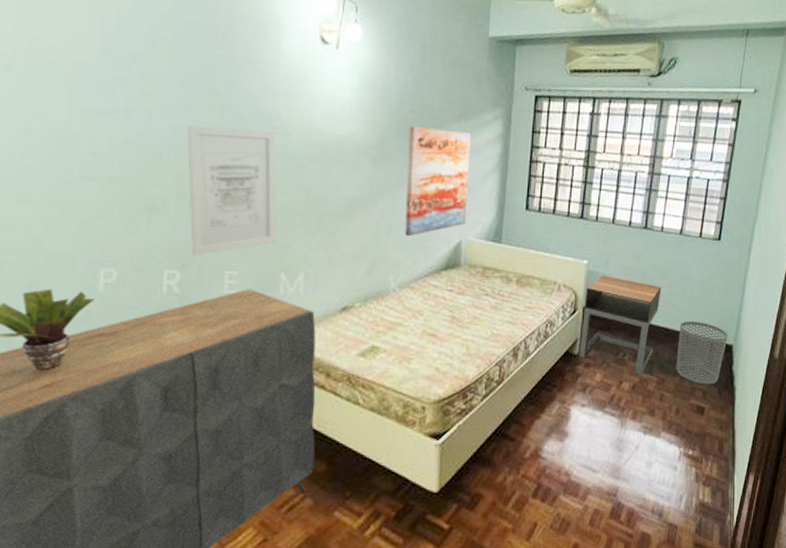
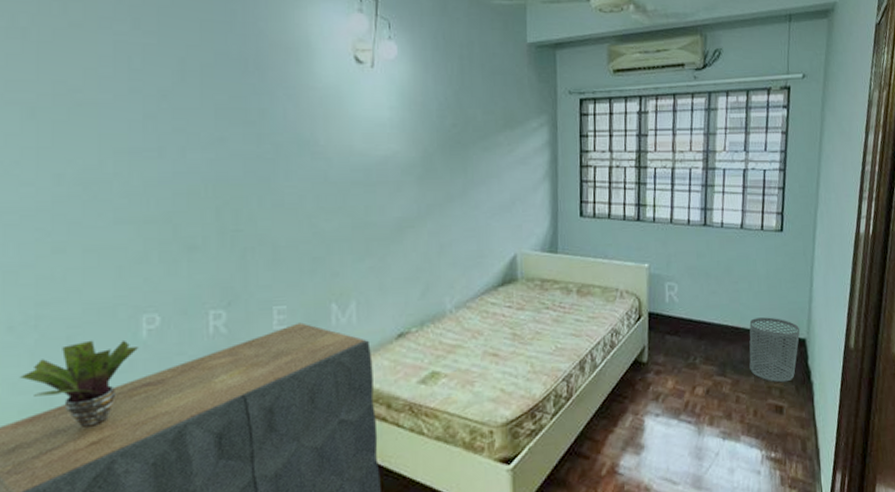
wall art: present [187,125,277,257] -> none [224,157,325,294]
wall art: present [405,125,471,237] -> none [453,140,520,255]
nightstand: present [579,275,662,375] -> none [648,277,727,379]

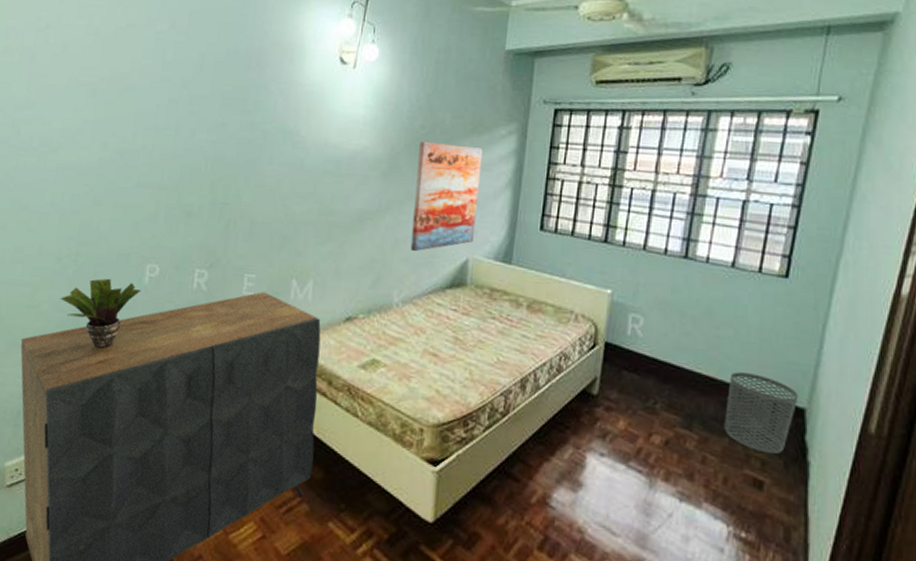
wall art: none [453,140,520,255] -> present [410,141,483,252]

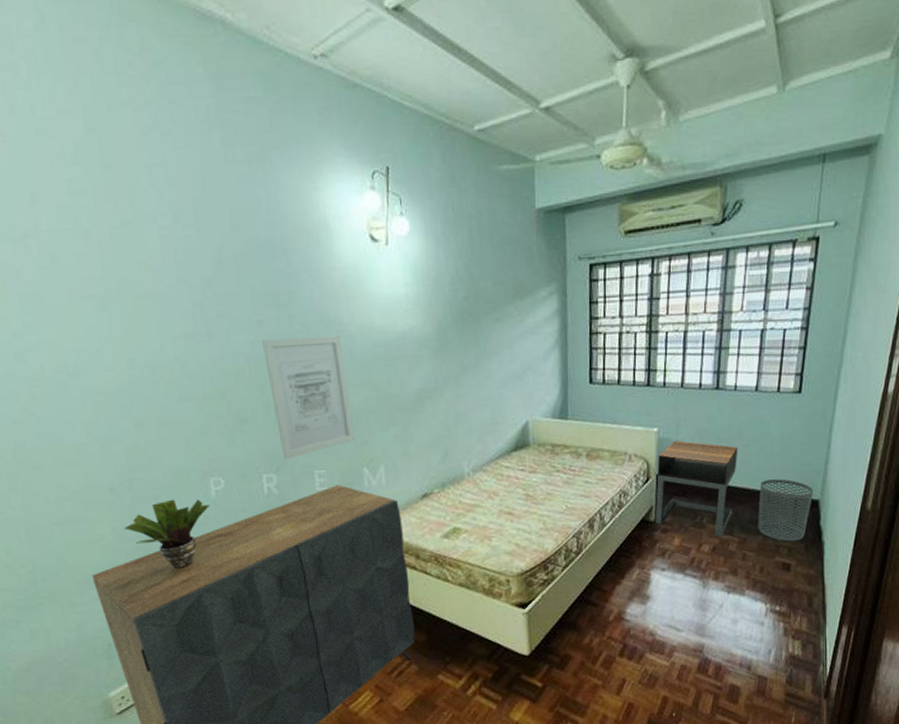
wall art: none [218,140,295,259] -> present [262,335,356,460]
wall art: present [410,141,483,252] -> none [466,312,531,423]
nightstand: none [598,307,706,430] -> present [655,440,738,537]

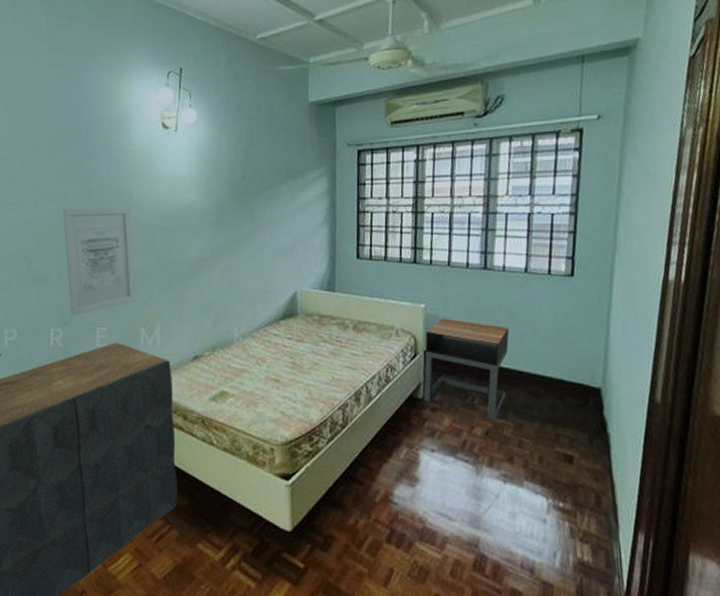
waste bin: present [758,479,814,542] -> none [534,363,594,431]

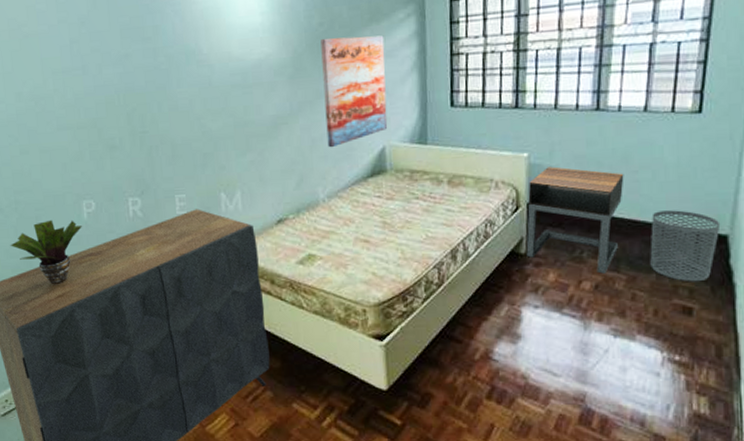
wall art: present [63,207,136,317] -> none [130,65,214,185]
wall art: none [242,190,300,290] -> present [320,35,388,148]
waste bin: none [534,363,594,431] -> present [650,210,721,282]

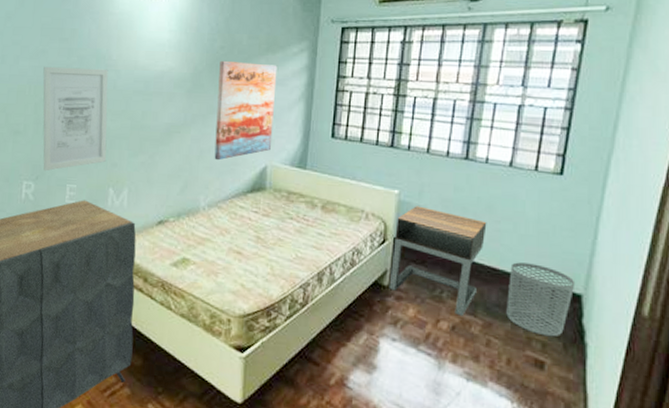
wall art: none [130,65,214,185] -> present [43,66,108,171]

